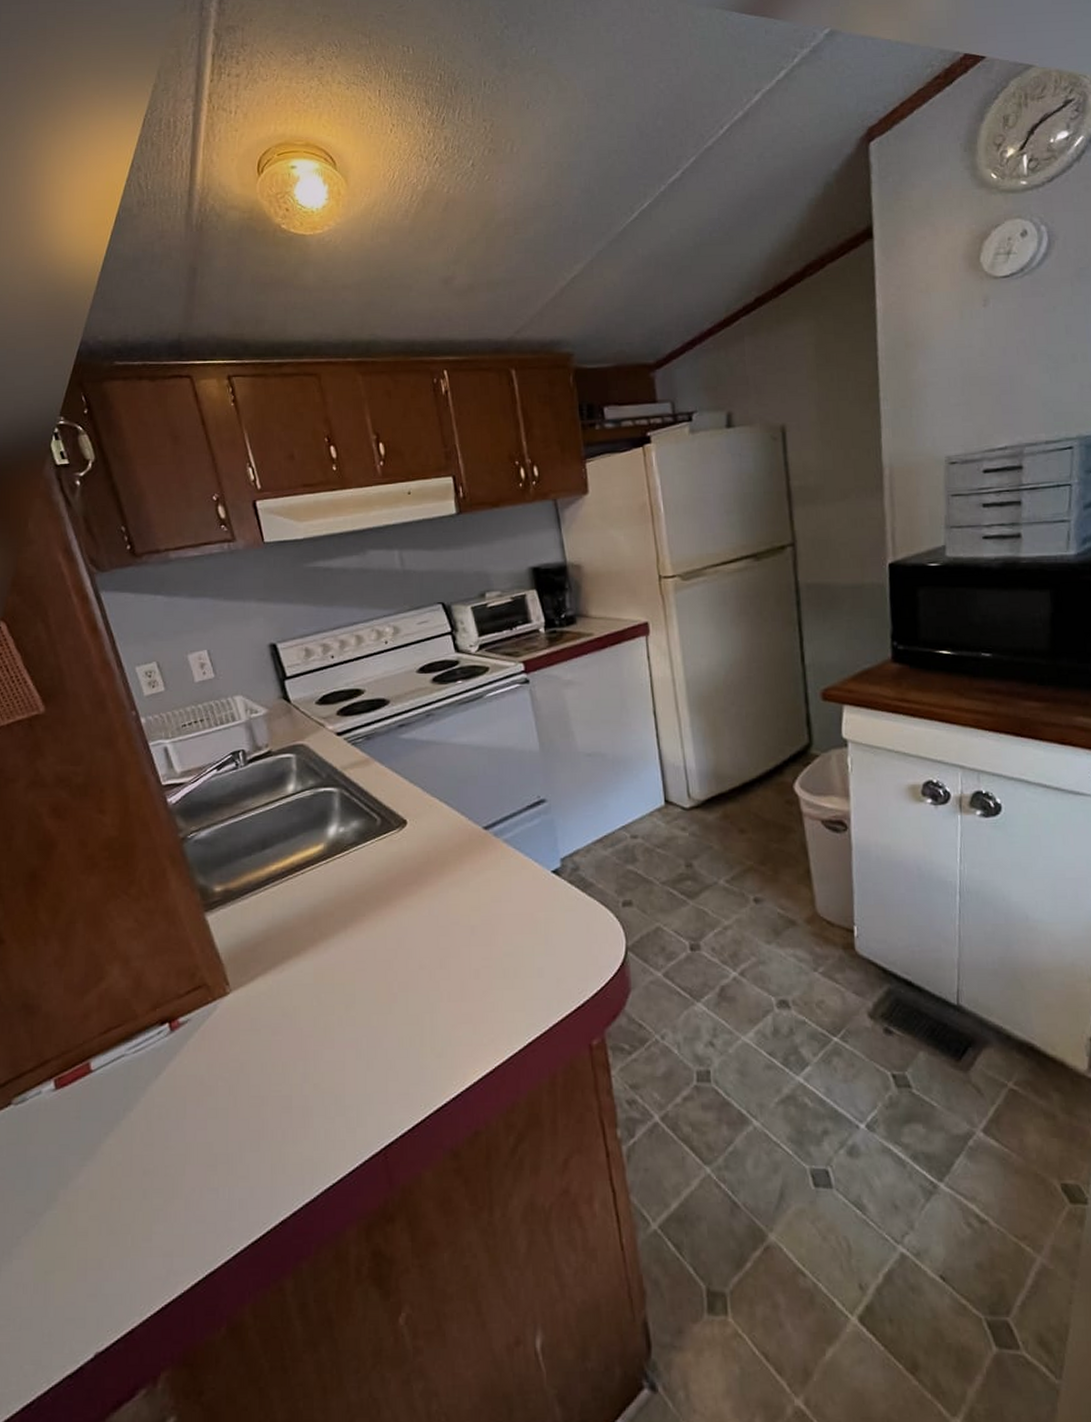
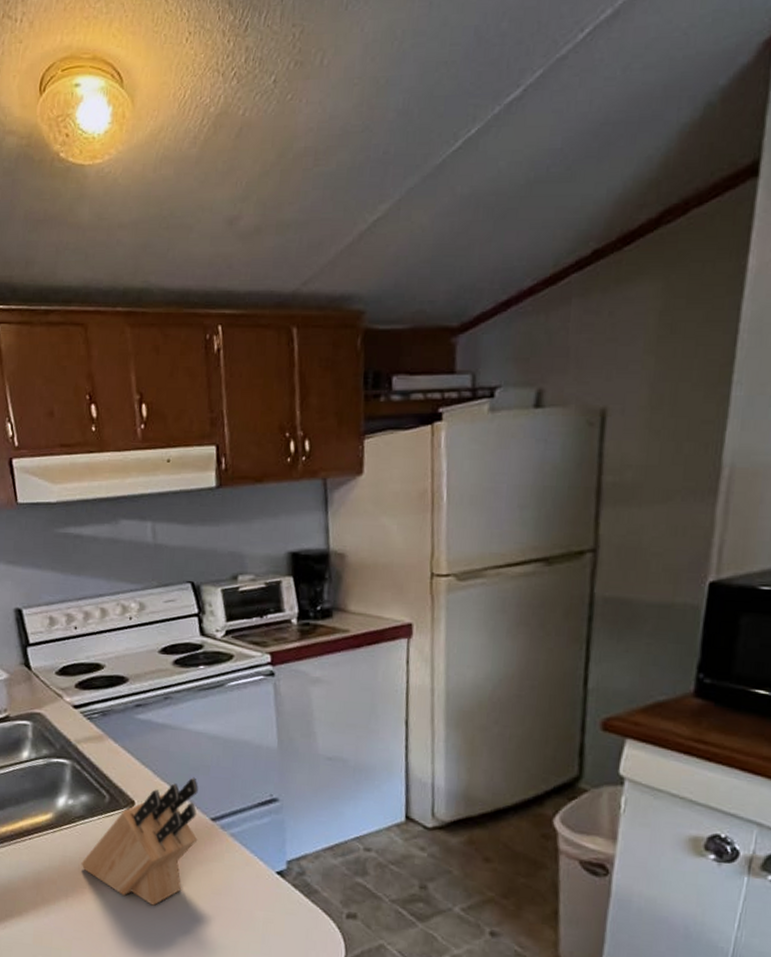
knife block: none [358,789,473,923] -> present [81,777,198,906]

